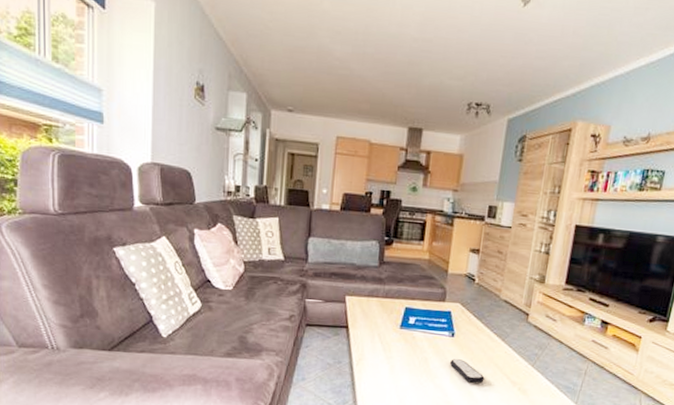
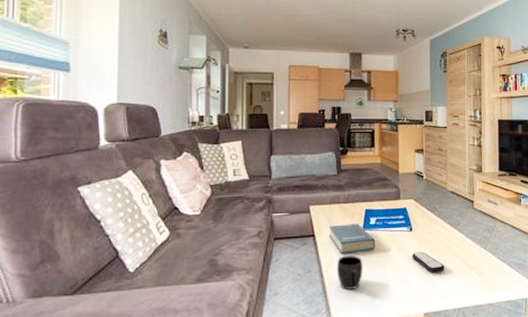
book: none [363,319,413,351] -> present [328,224,376,254]
mug: none [367,351,396,387] -> present [336,255,363,290]

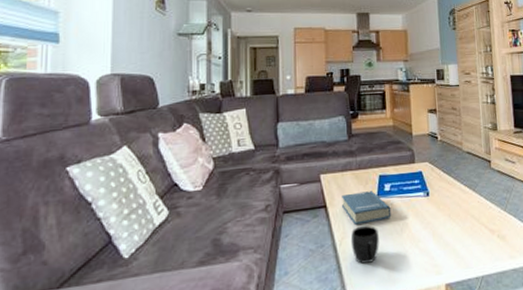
remote control: present [411,252,445,273] -> none [429,217,465,240]

